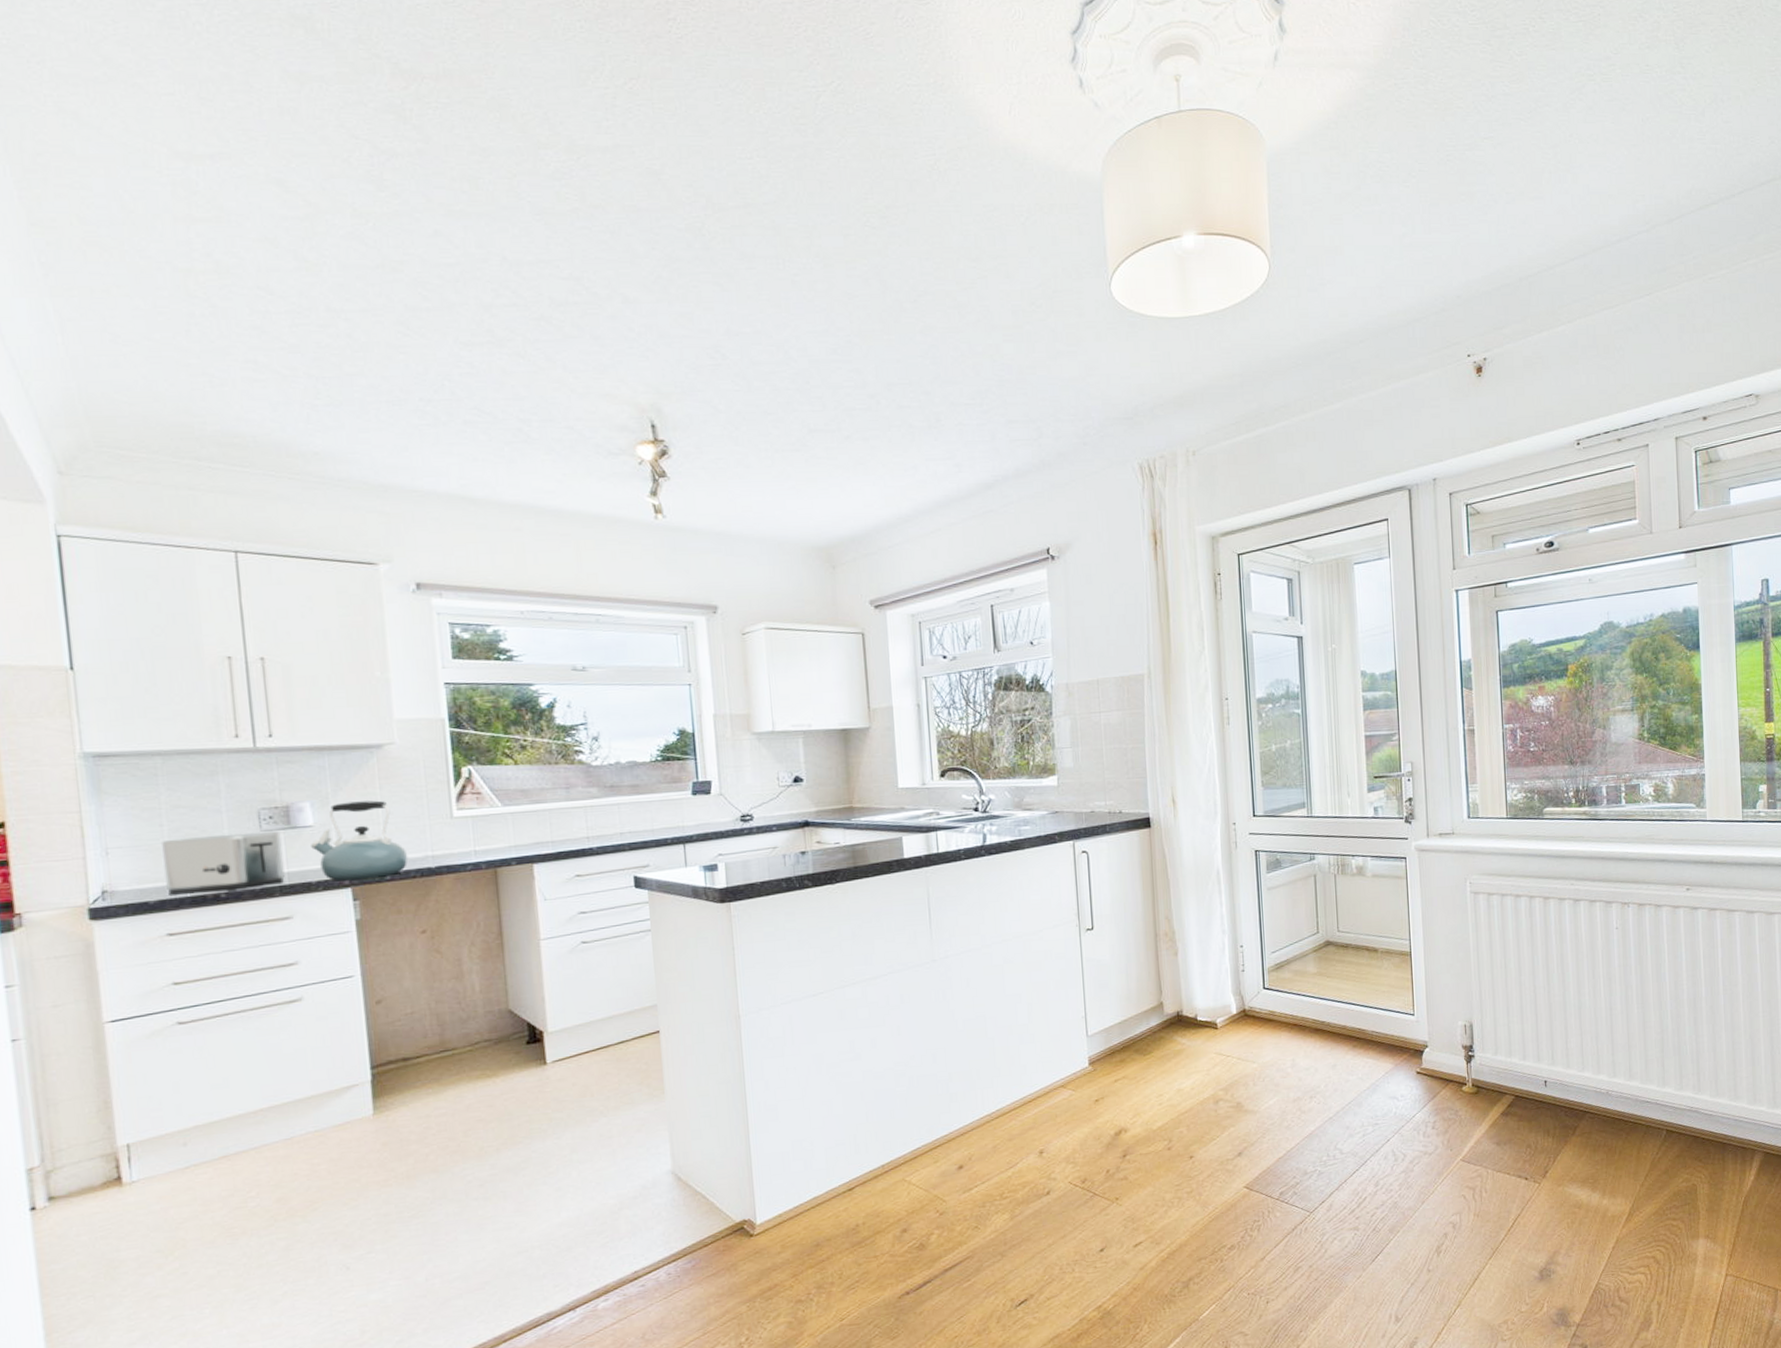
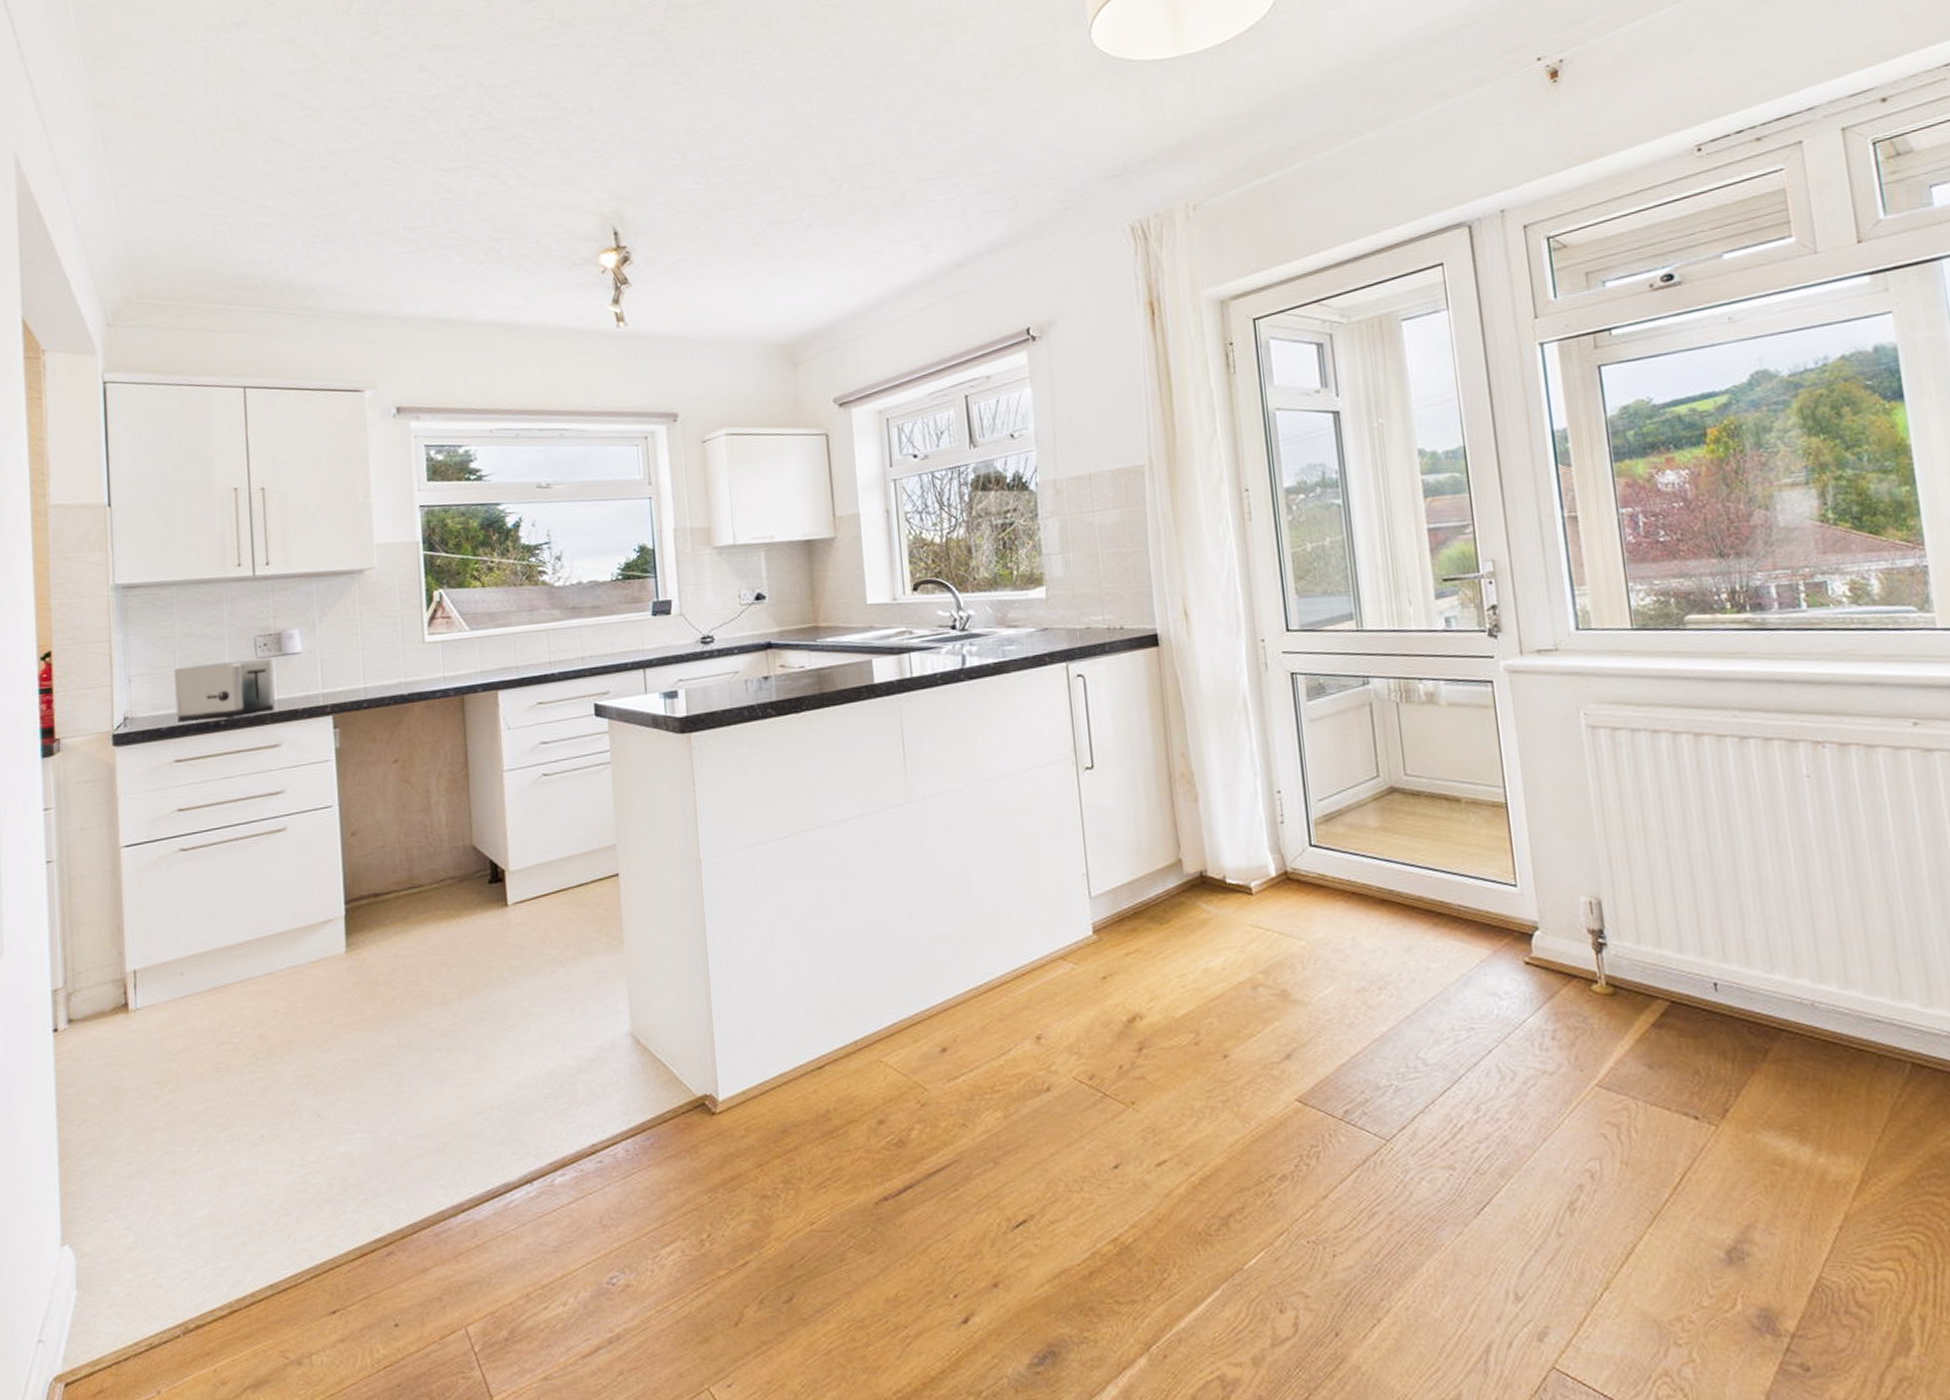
kettle: present [310,800,408,882] -> none [297,626,384,709]

